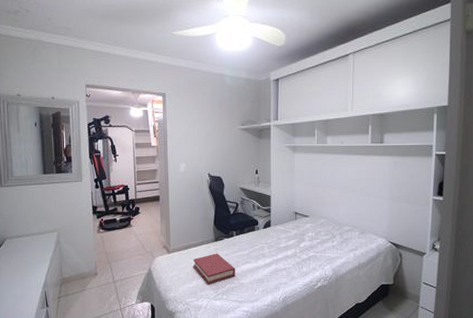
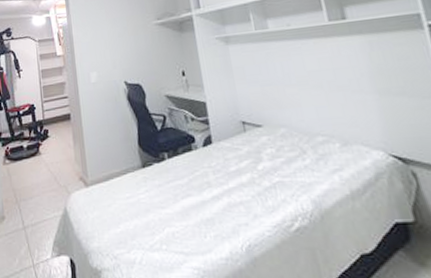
hardback book: present [193,253,236,284] -> none [118,183,175,228]

